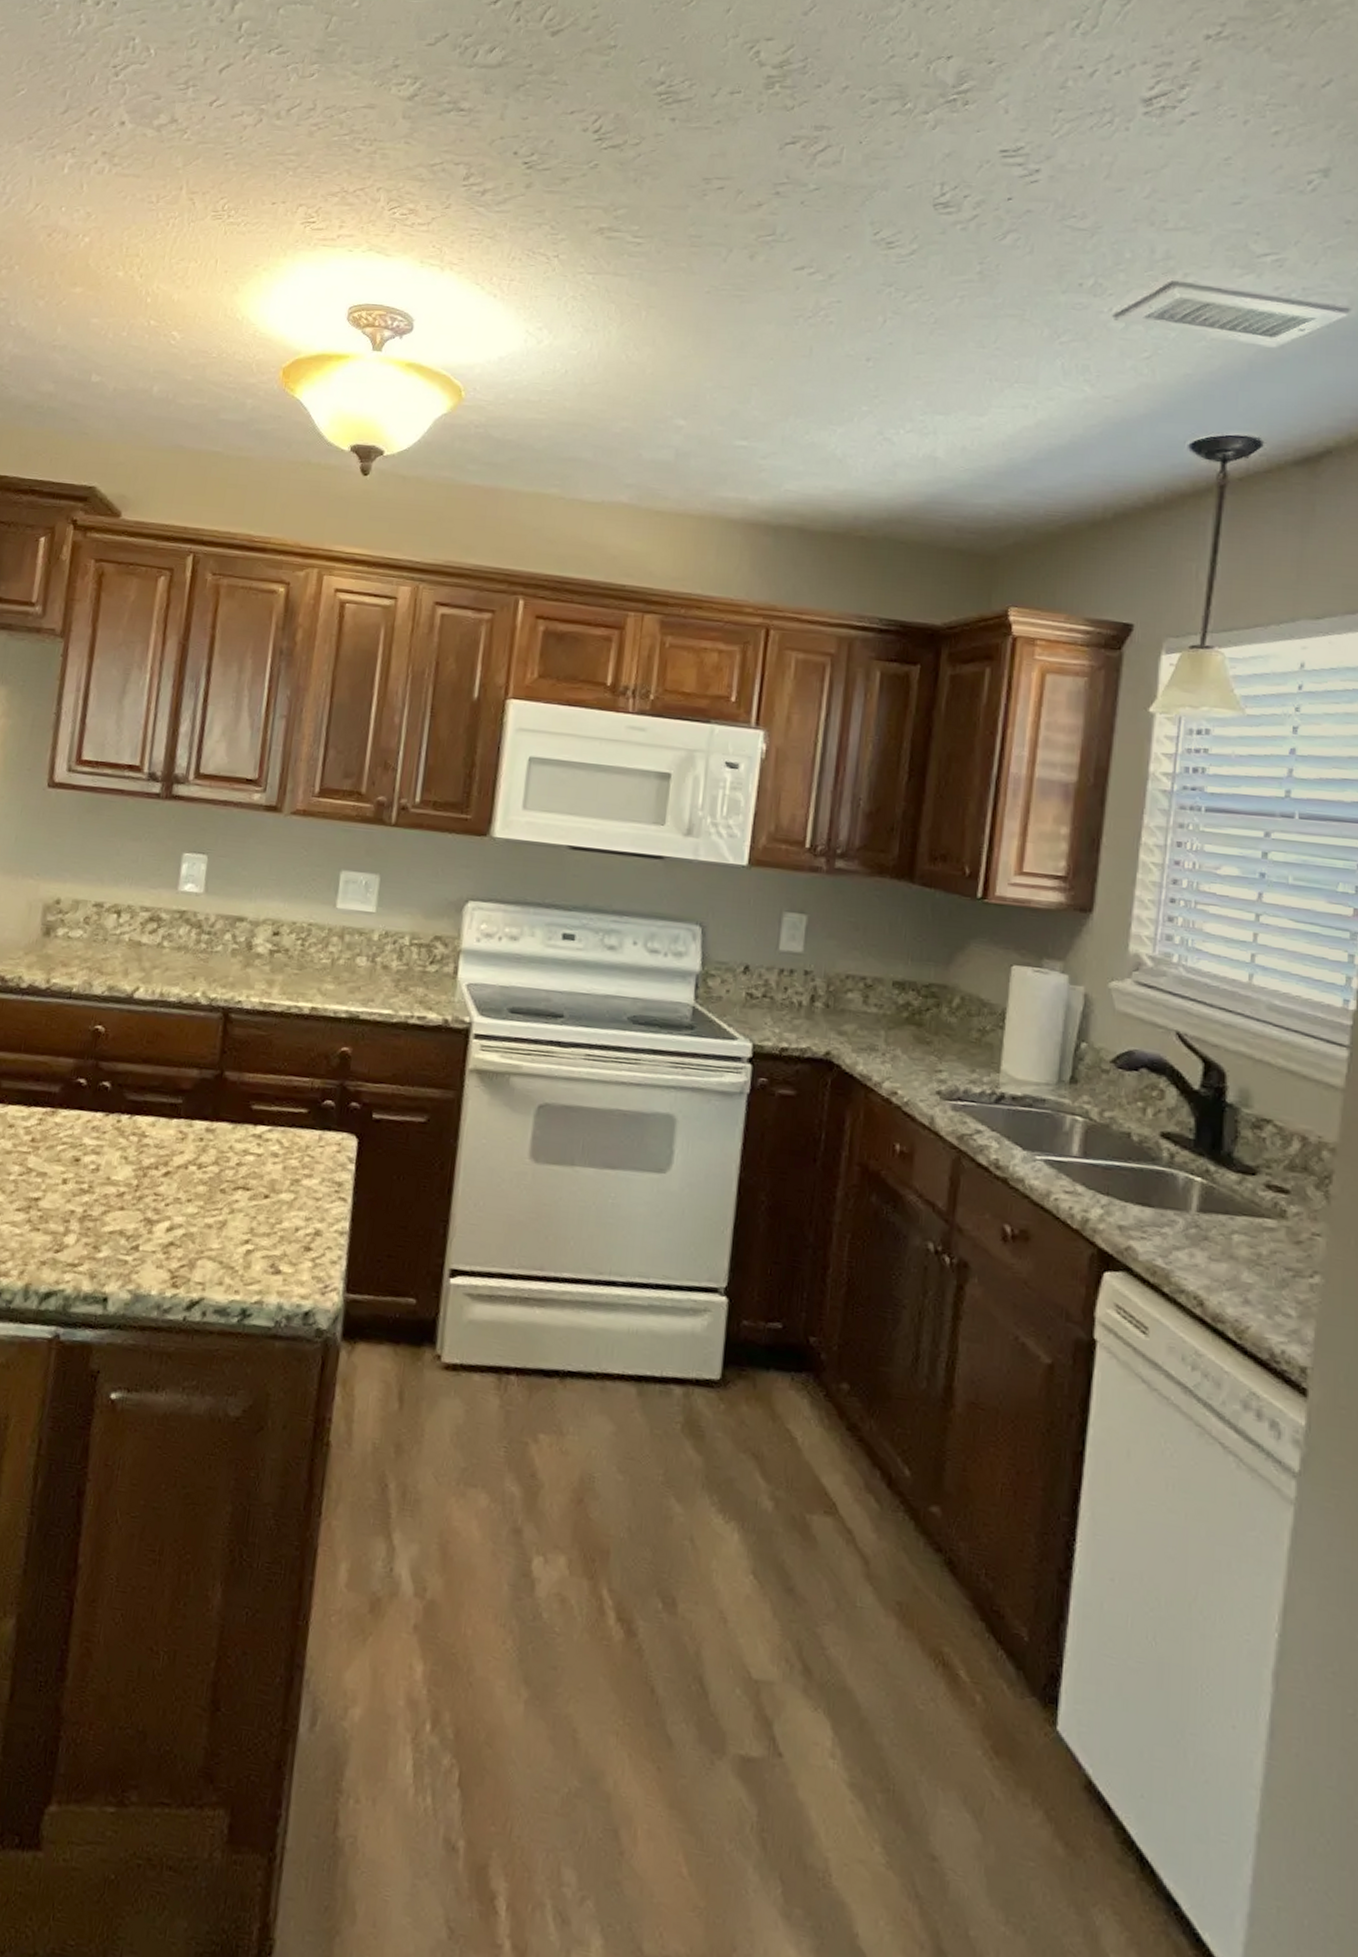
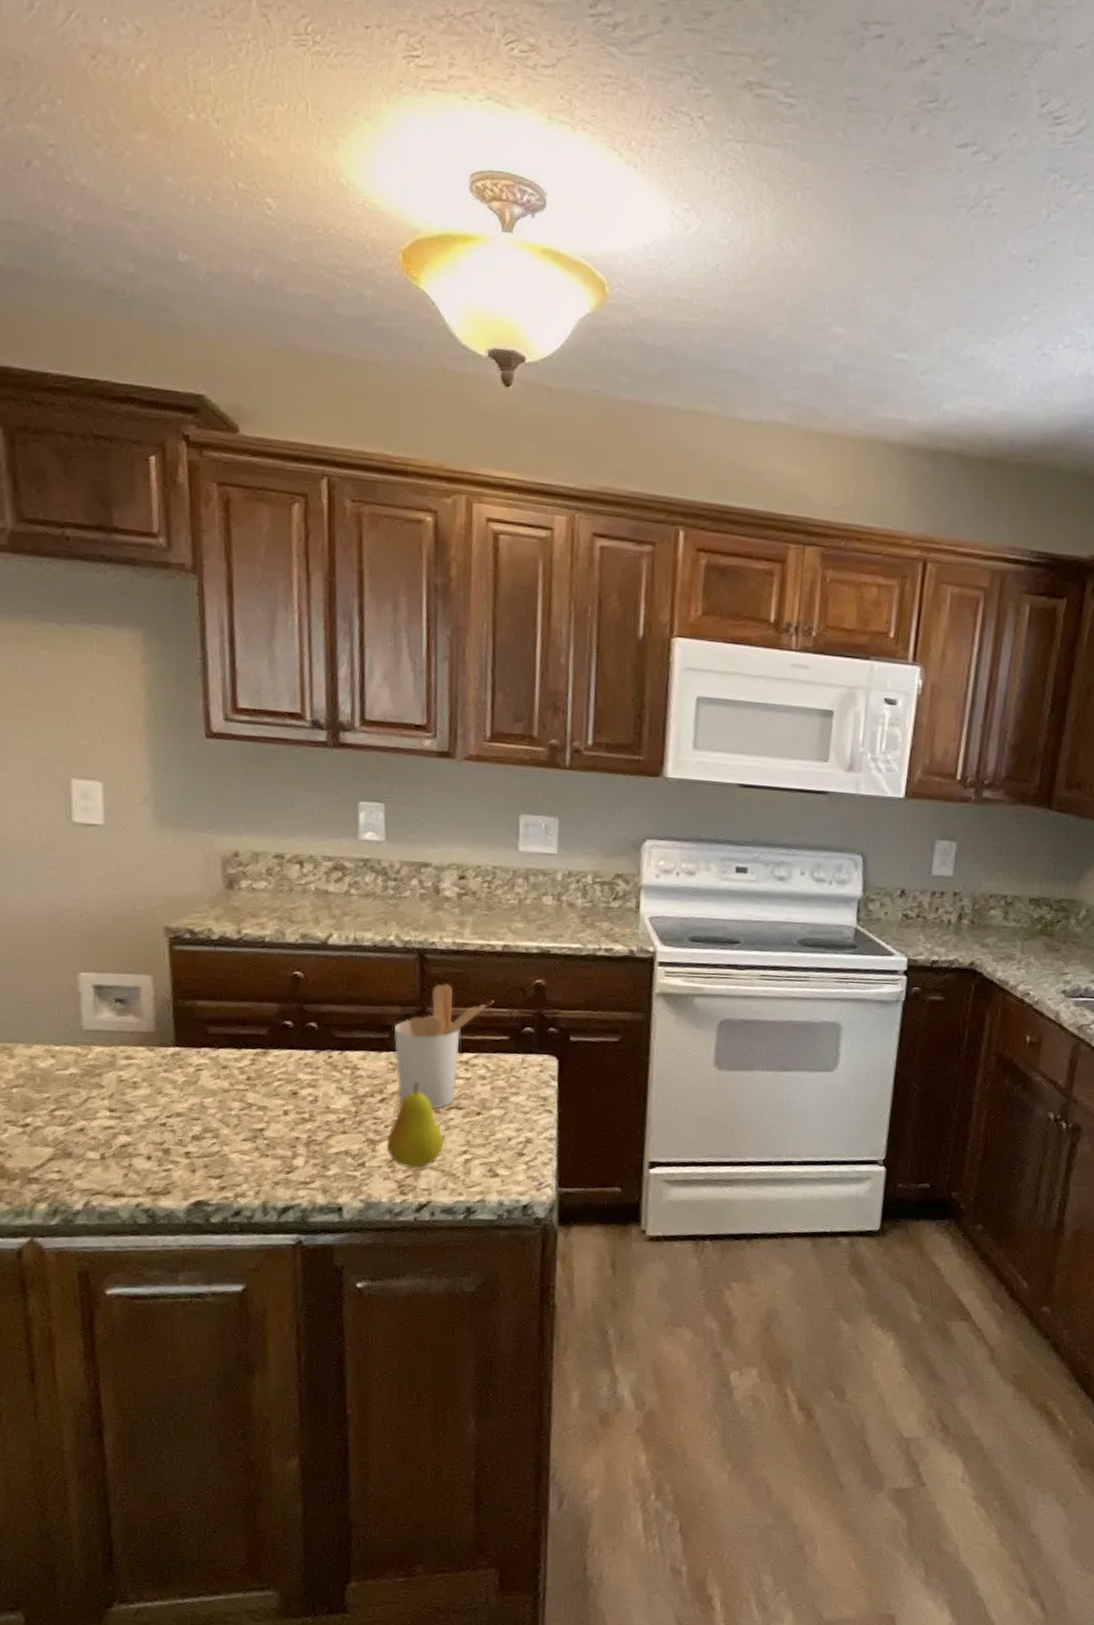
fruit: none [163,1156,226,1257] -> present [386,1083,443,1169]
utensil holder: none [183,1046,295,1189] -> present [394,983,494,1110]

